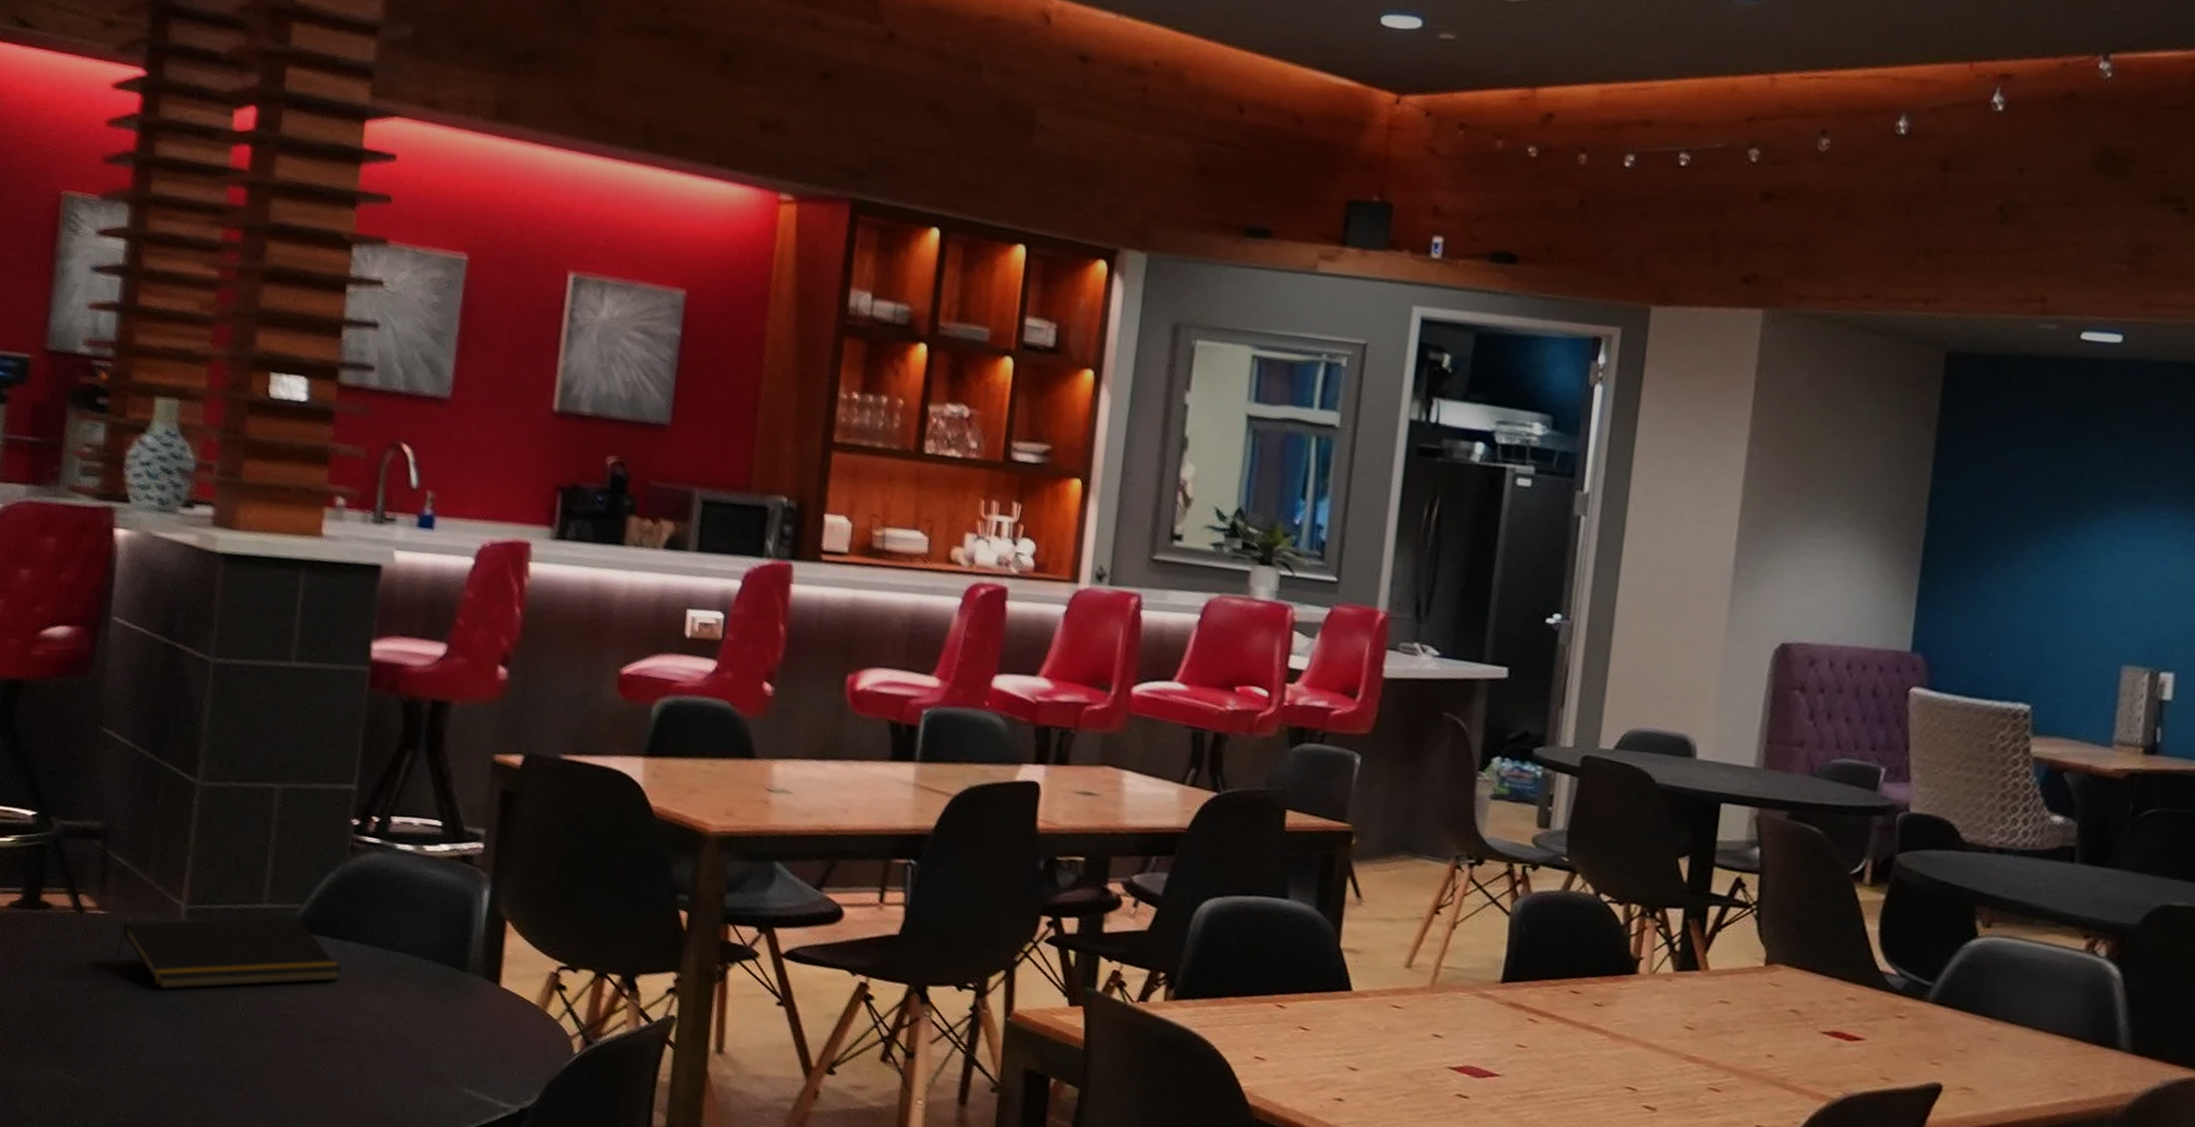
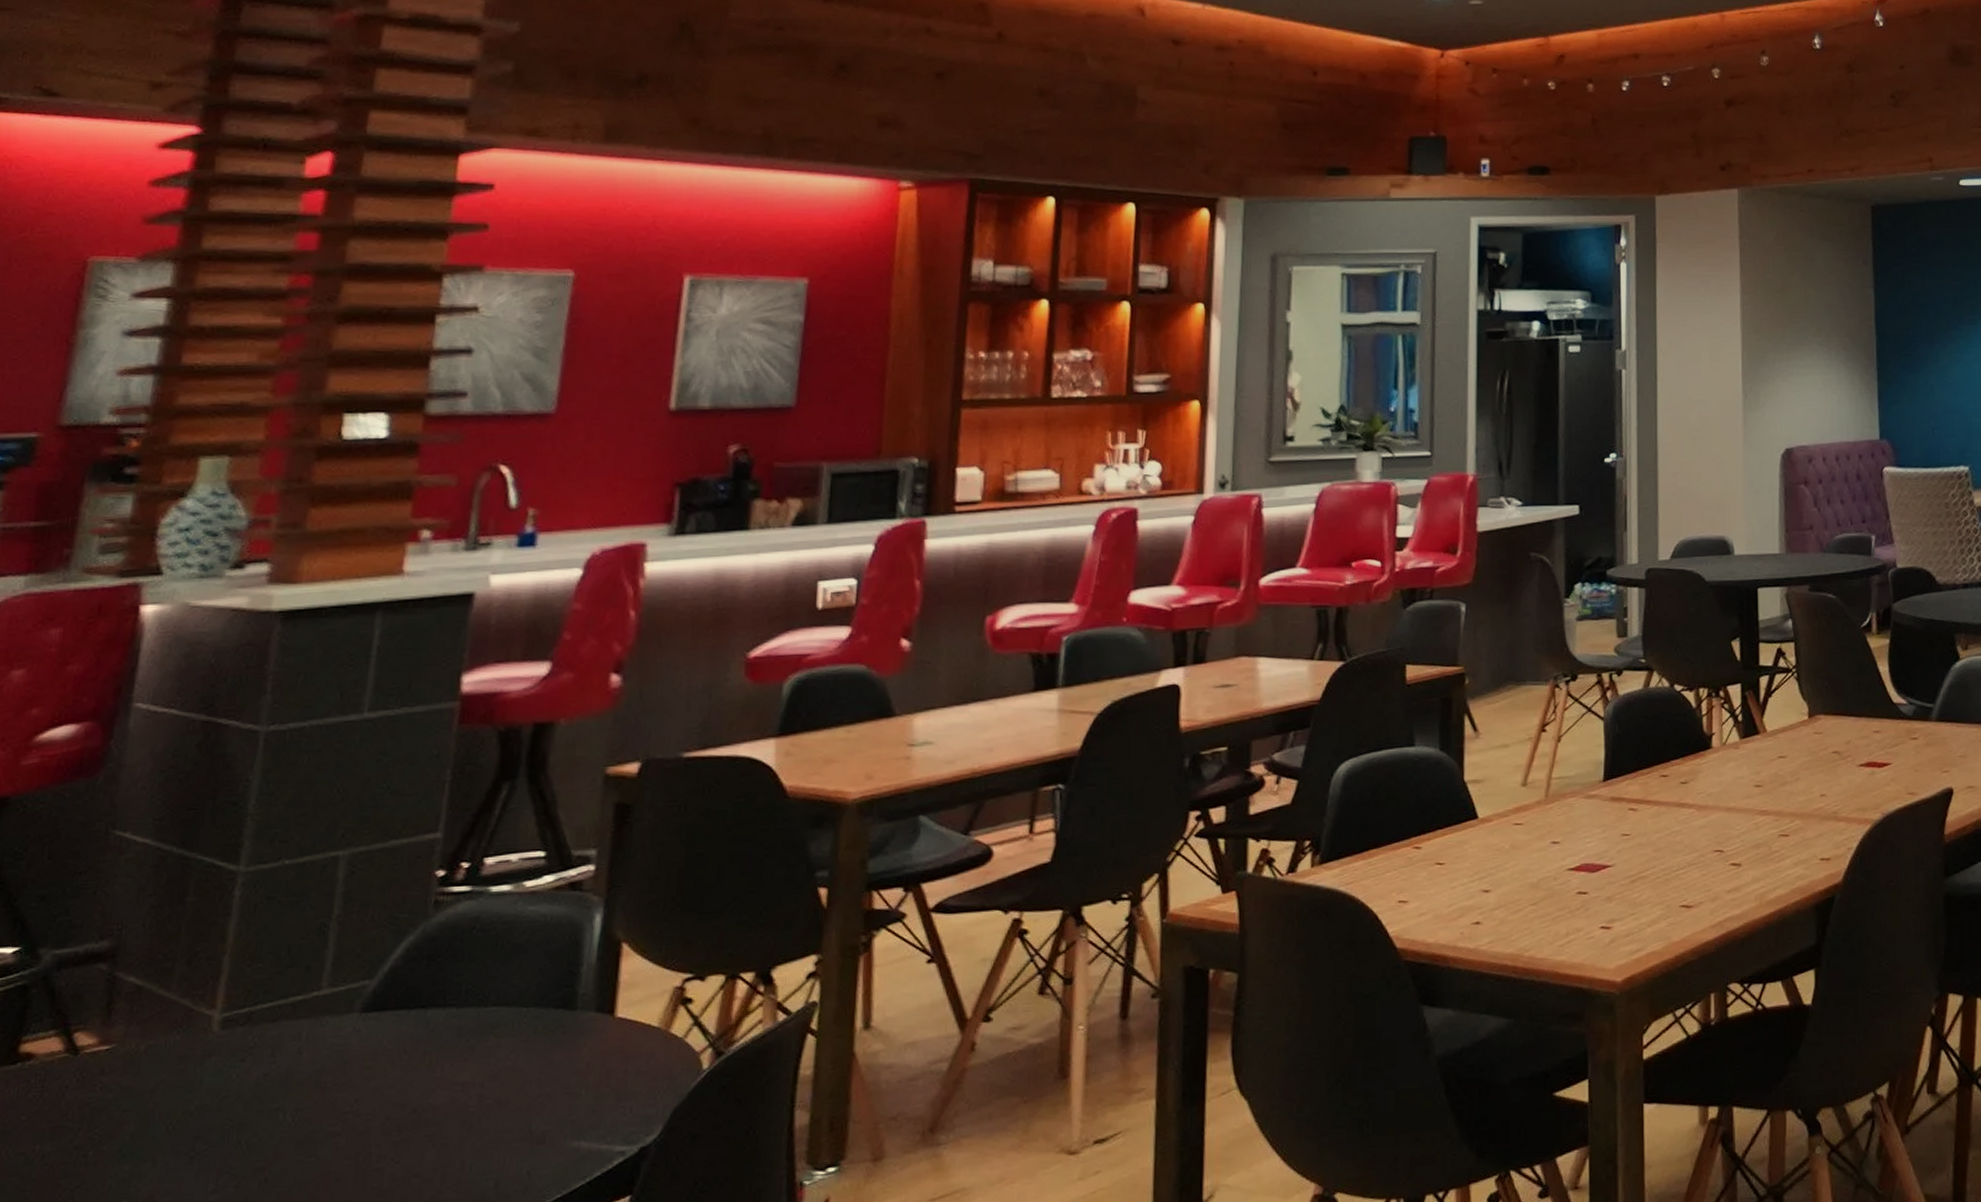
notepad: present [115,916,341,990] -> none [121,995,420,1121]

